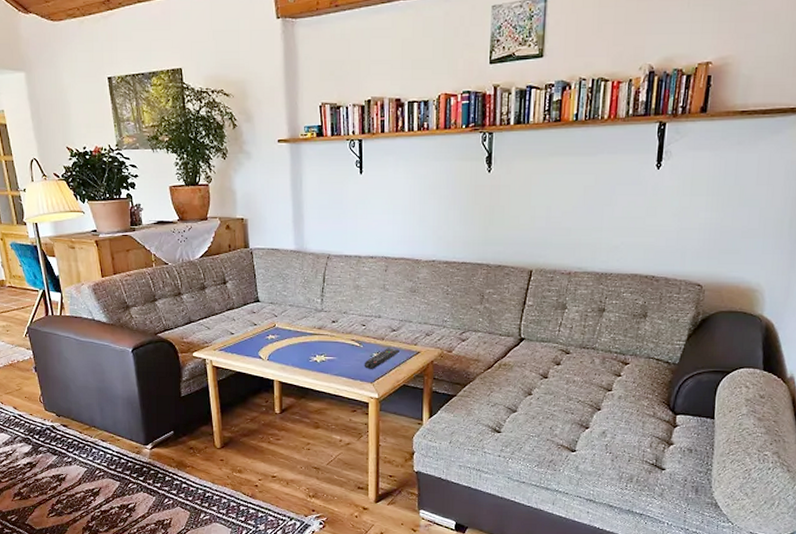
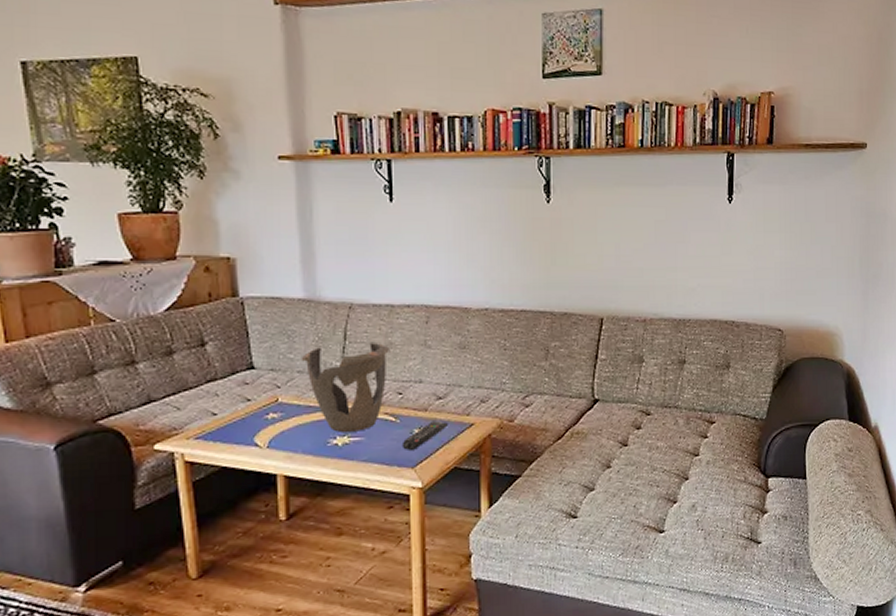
decorative bowl: none [292,284,356,352] -> present [301,341,389,432]

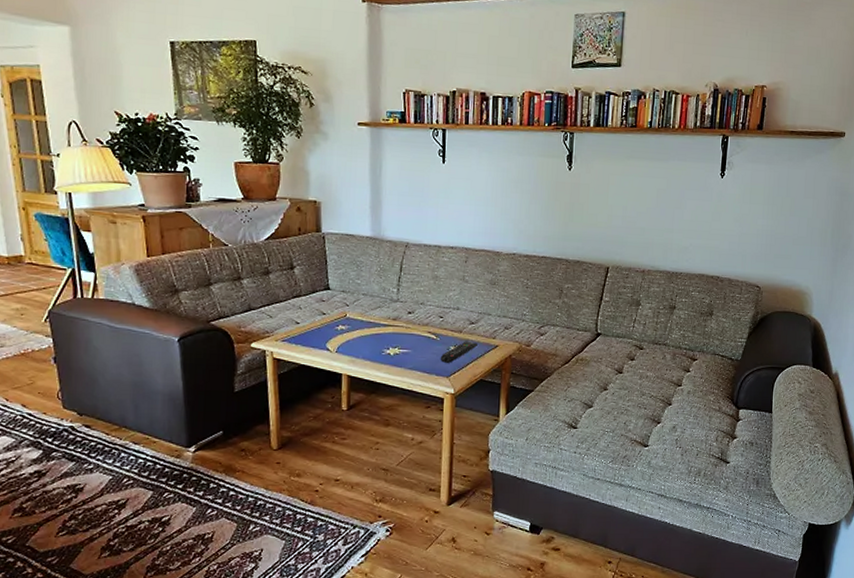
decorative bowl: present [301,341,389,432] -> none [366,274,435,345]

